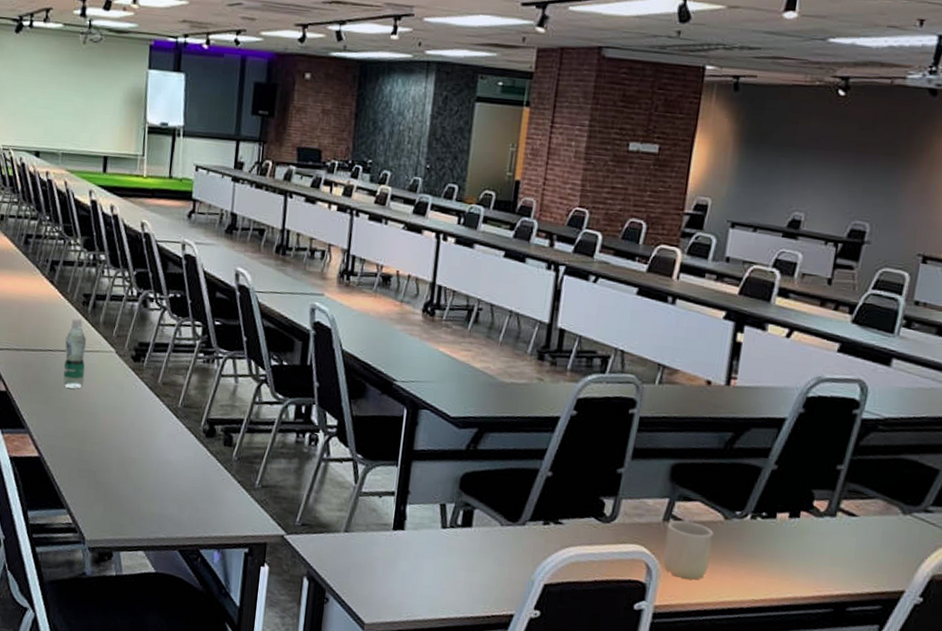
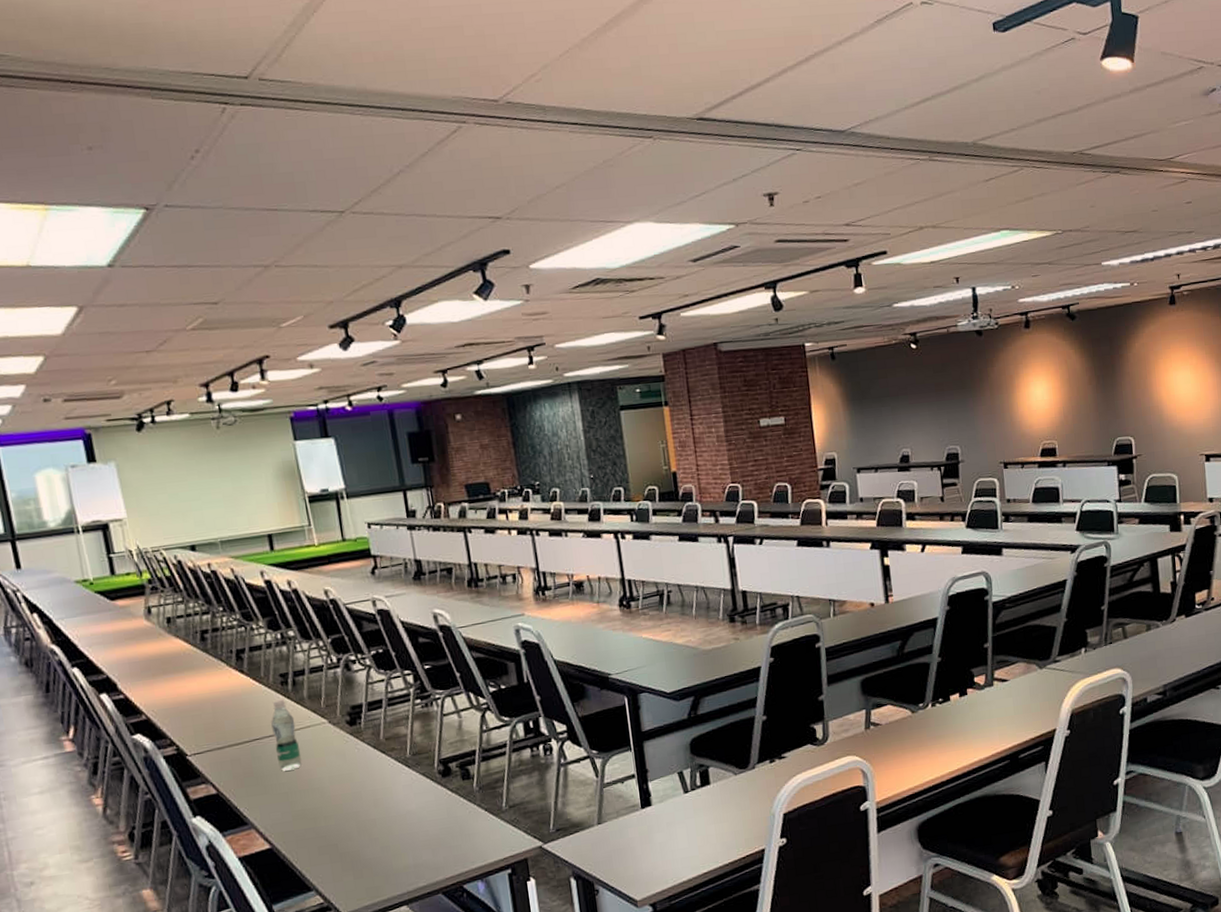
mug: present [662,520,714,580] -> none [869,723,910,773]

